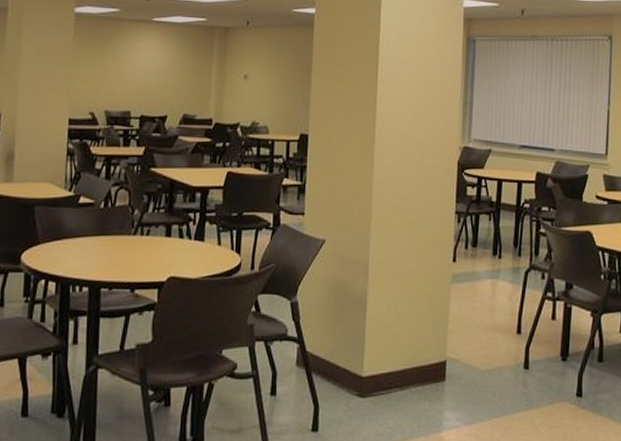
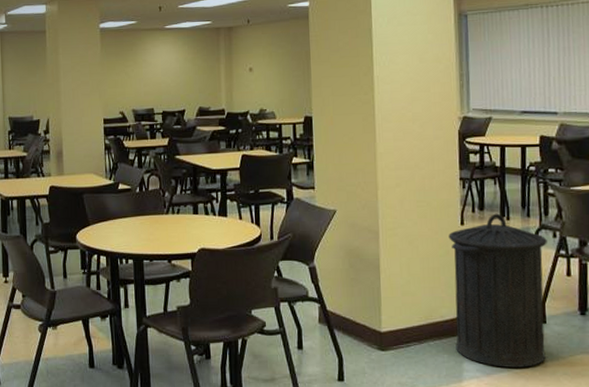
trash can: none [438,251,536,416] -> present [448,213,547,368]

